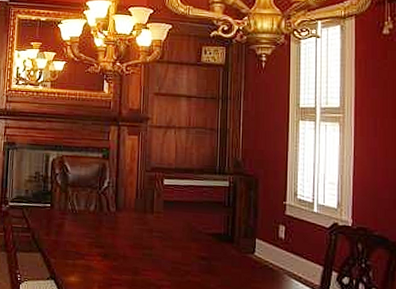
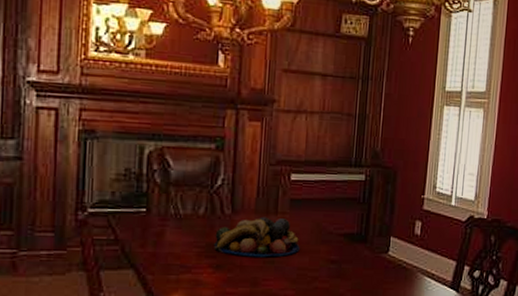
fruit bowl: none [102,215,173,251] -> present [214,216,300,257]

